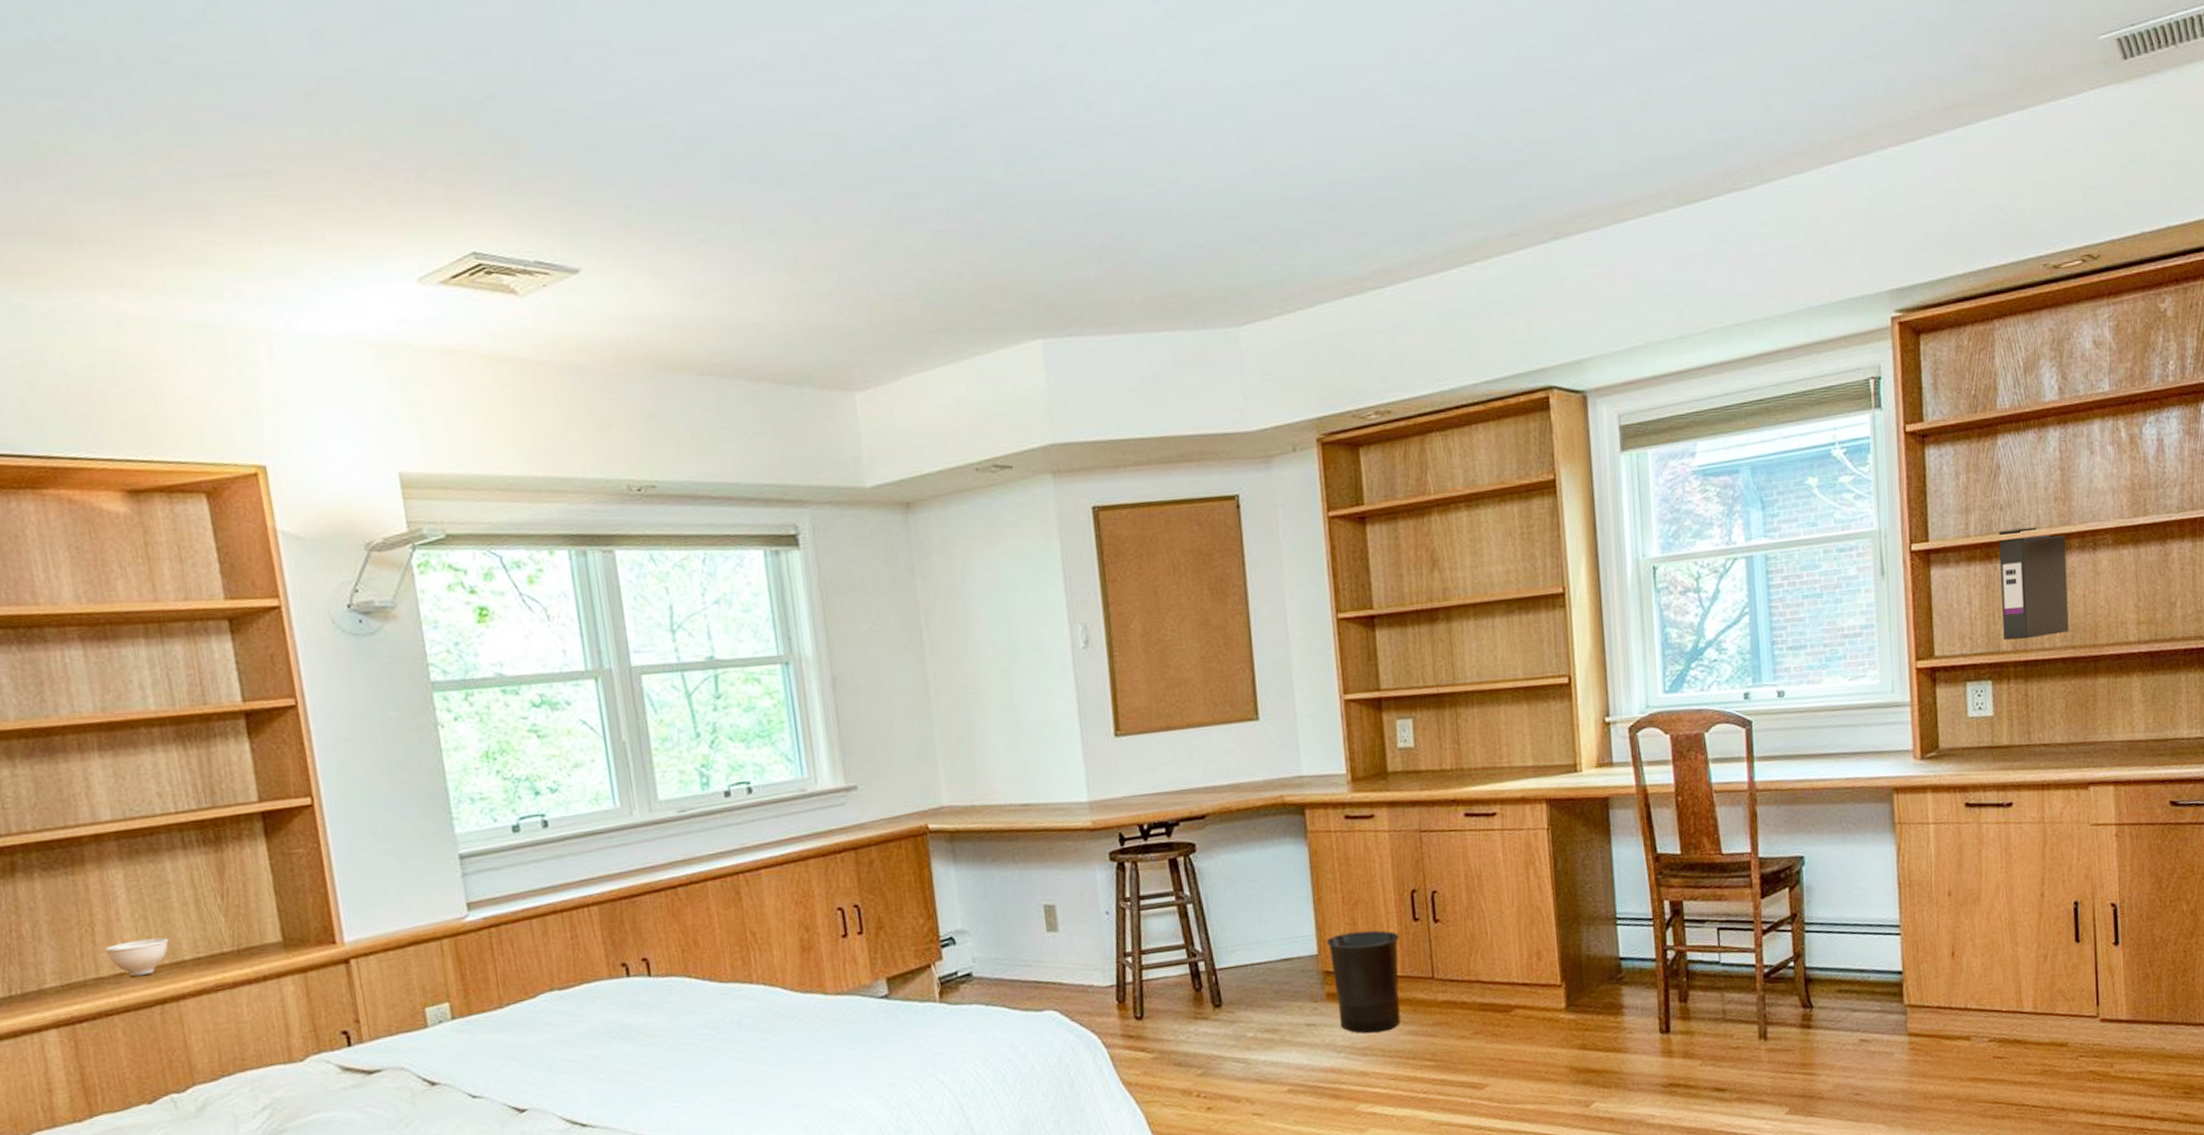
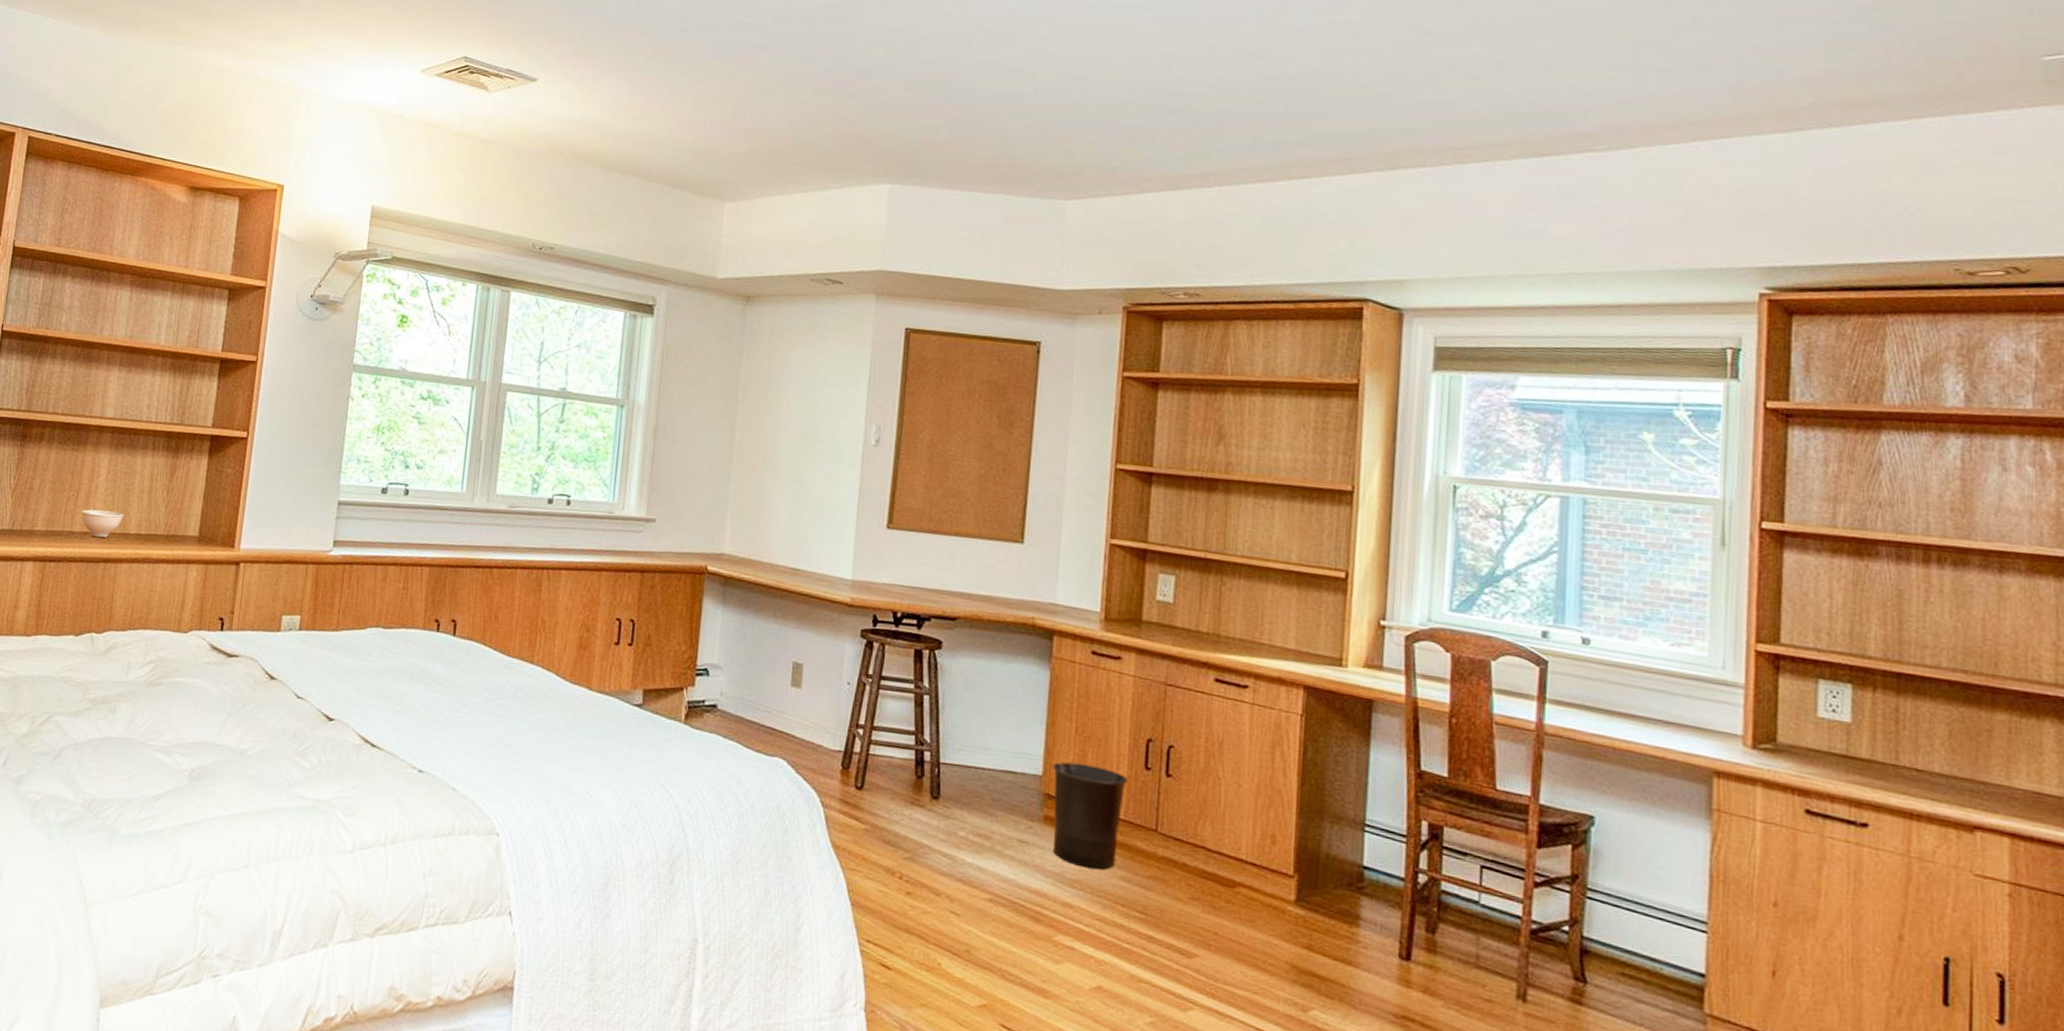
binder: present [1999,526,2069,640] -> none [1872,528,1962,654]

